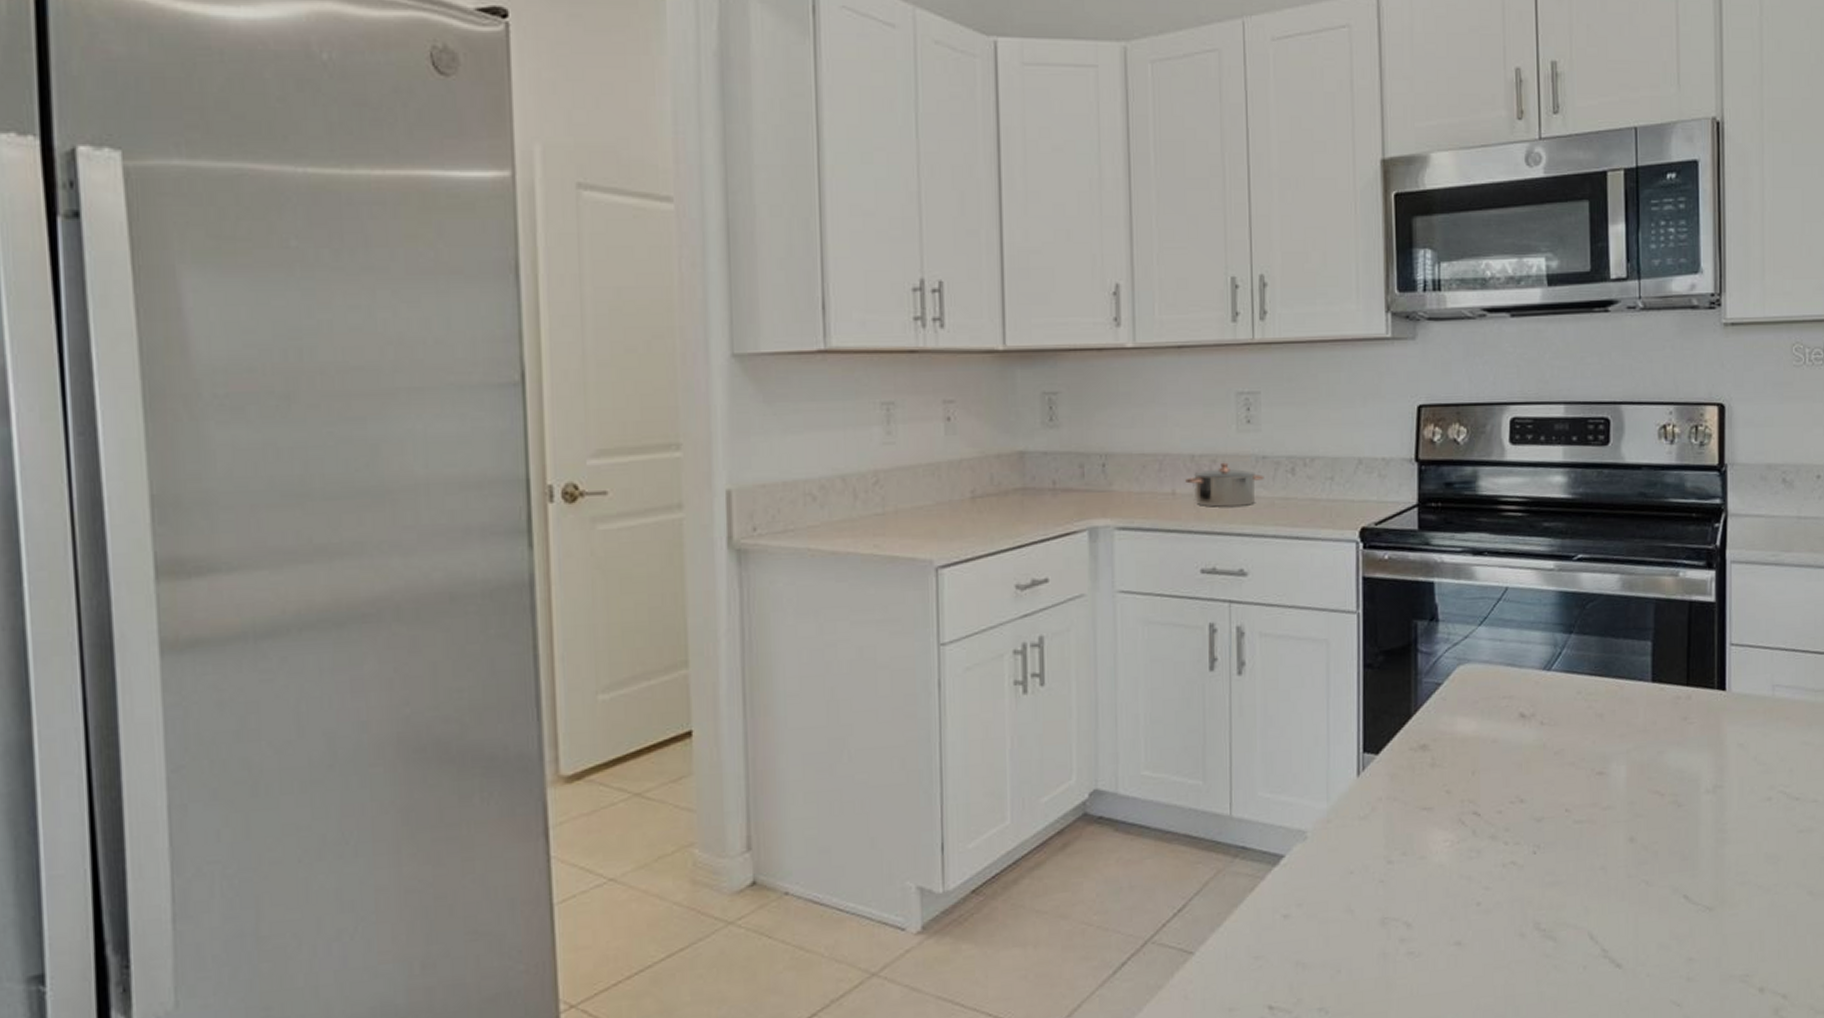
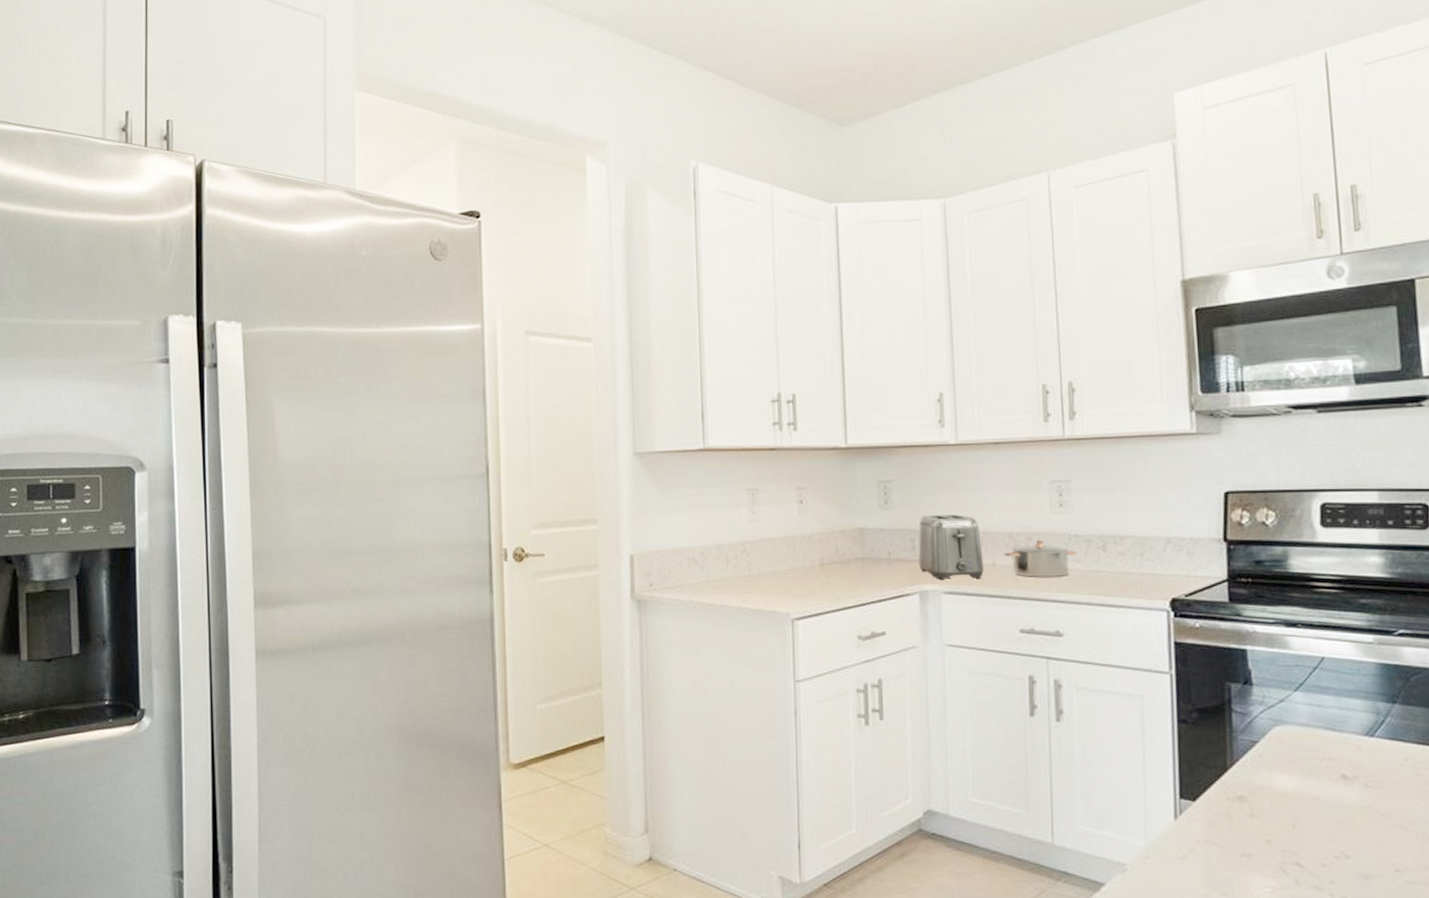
toaster: none [1088,433,1162,512] -> present [918,514,984,579]

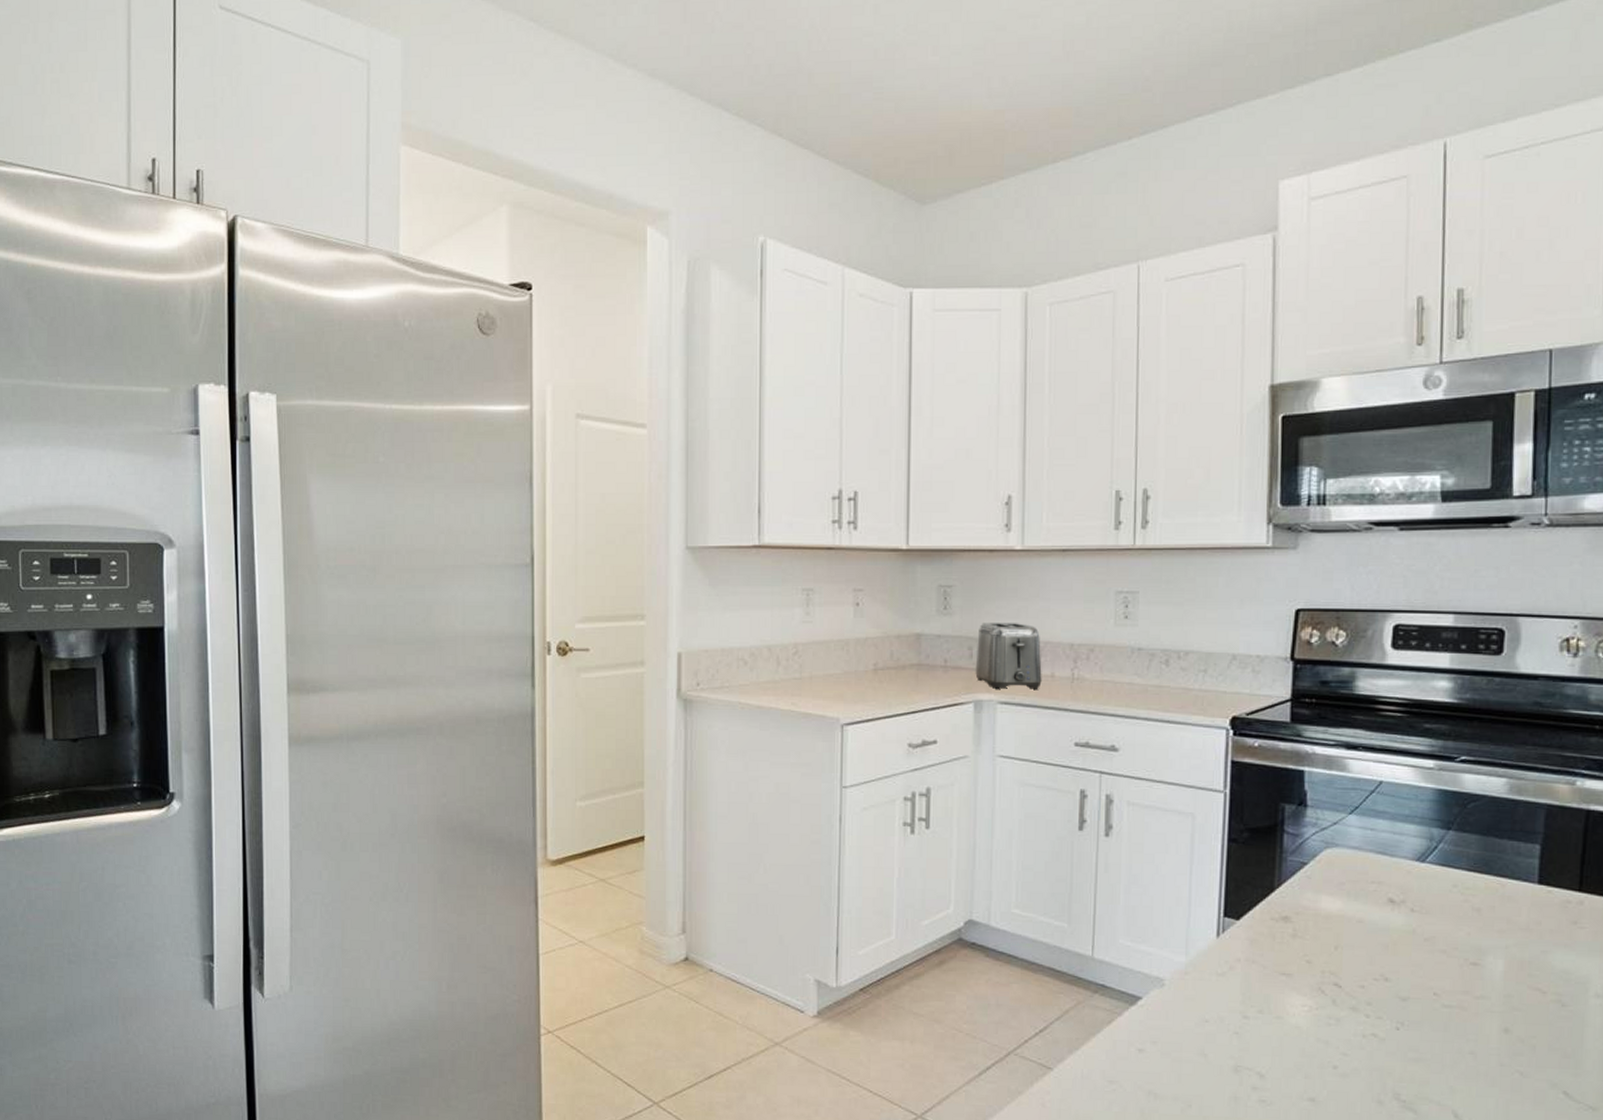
cooking pot: present [1004,539,1077,577] -> none [1064,651,1139,690]

